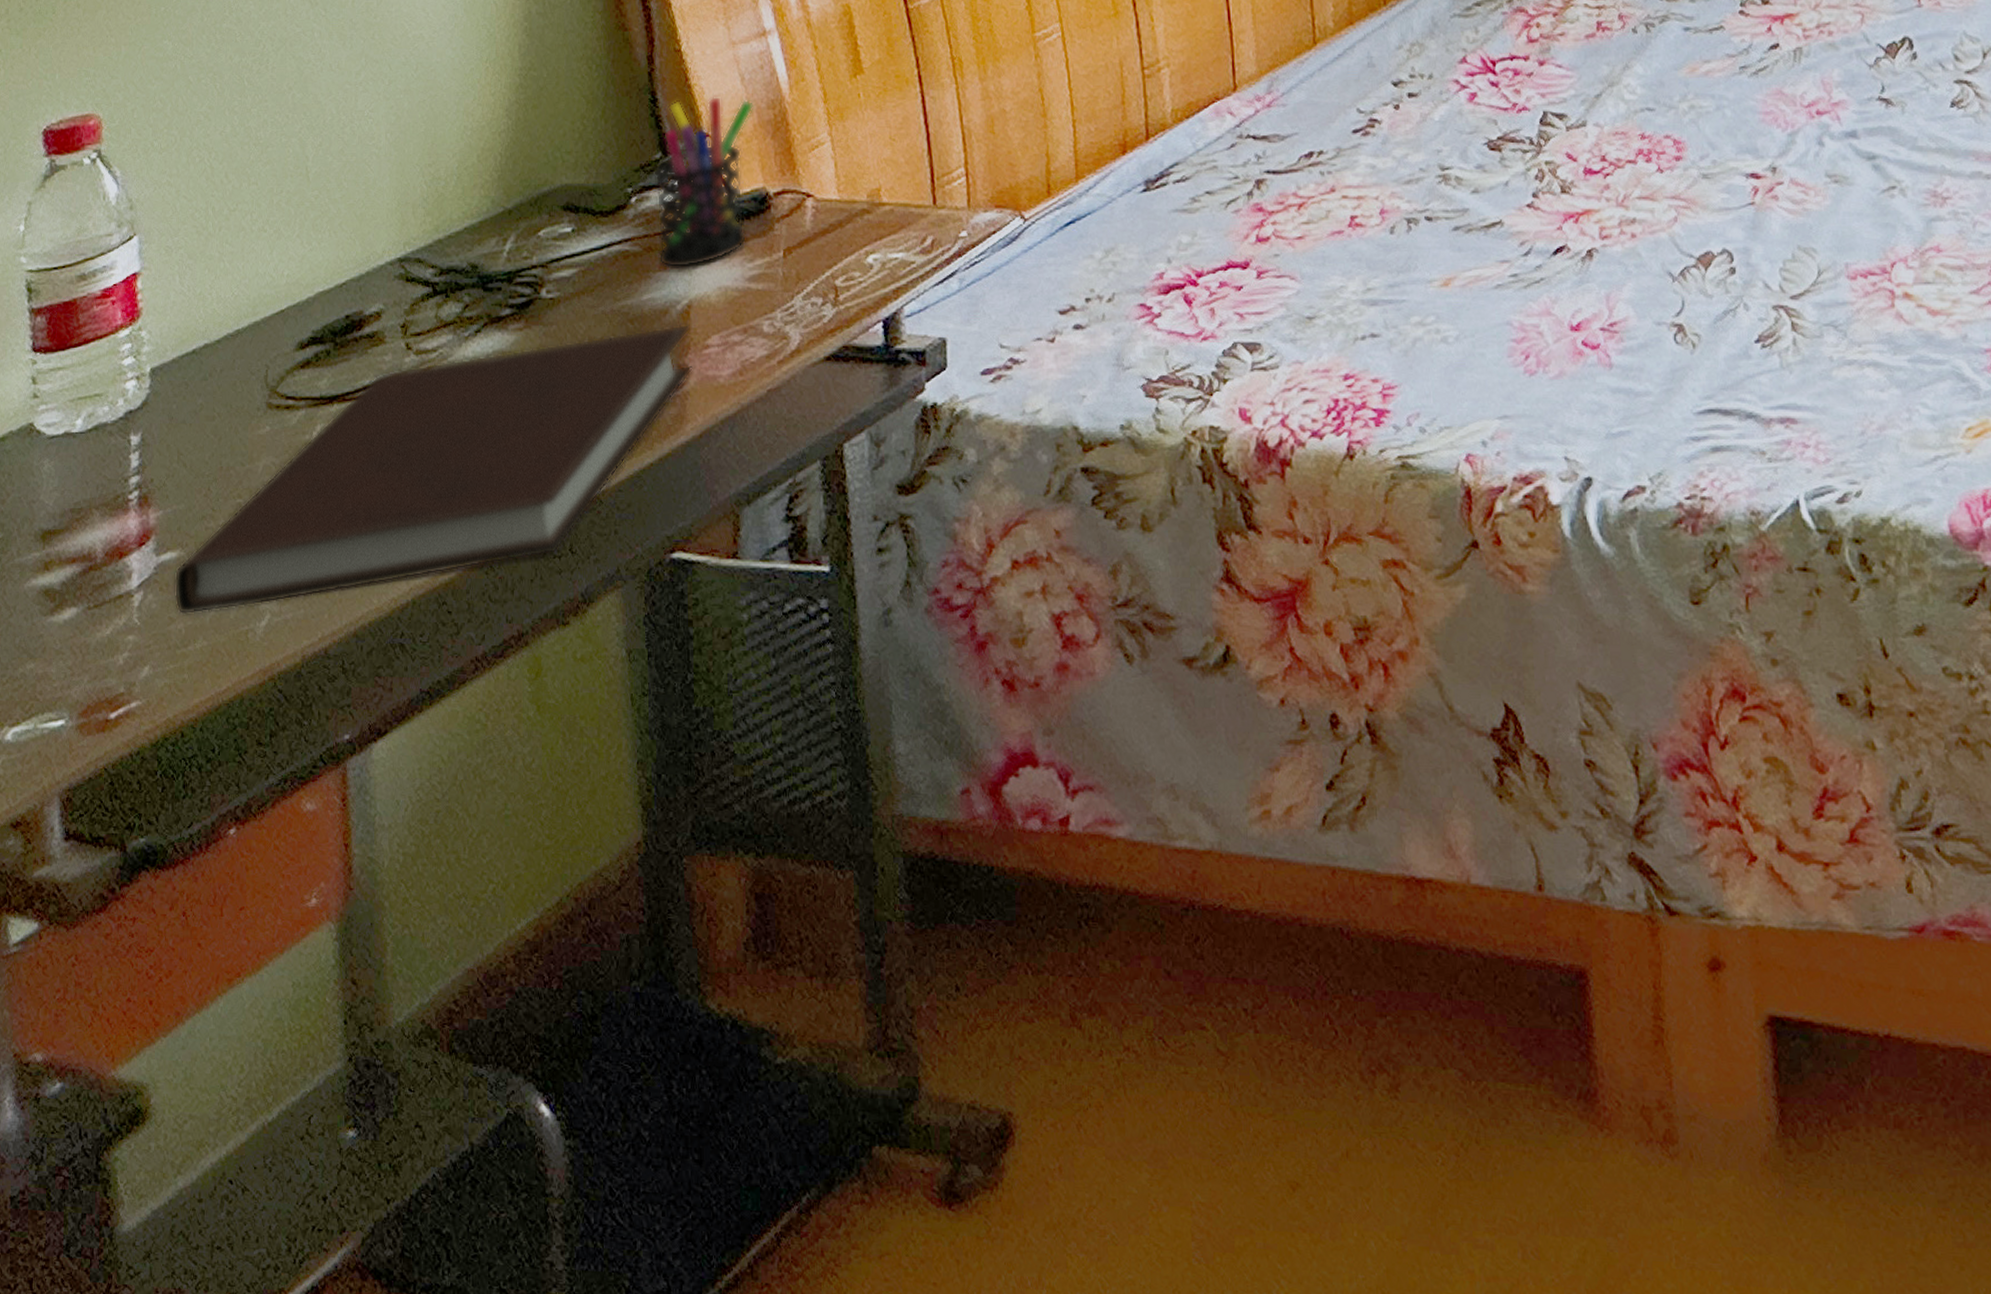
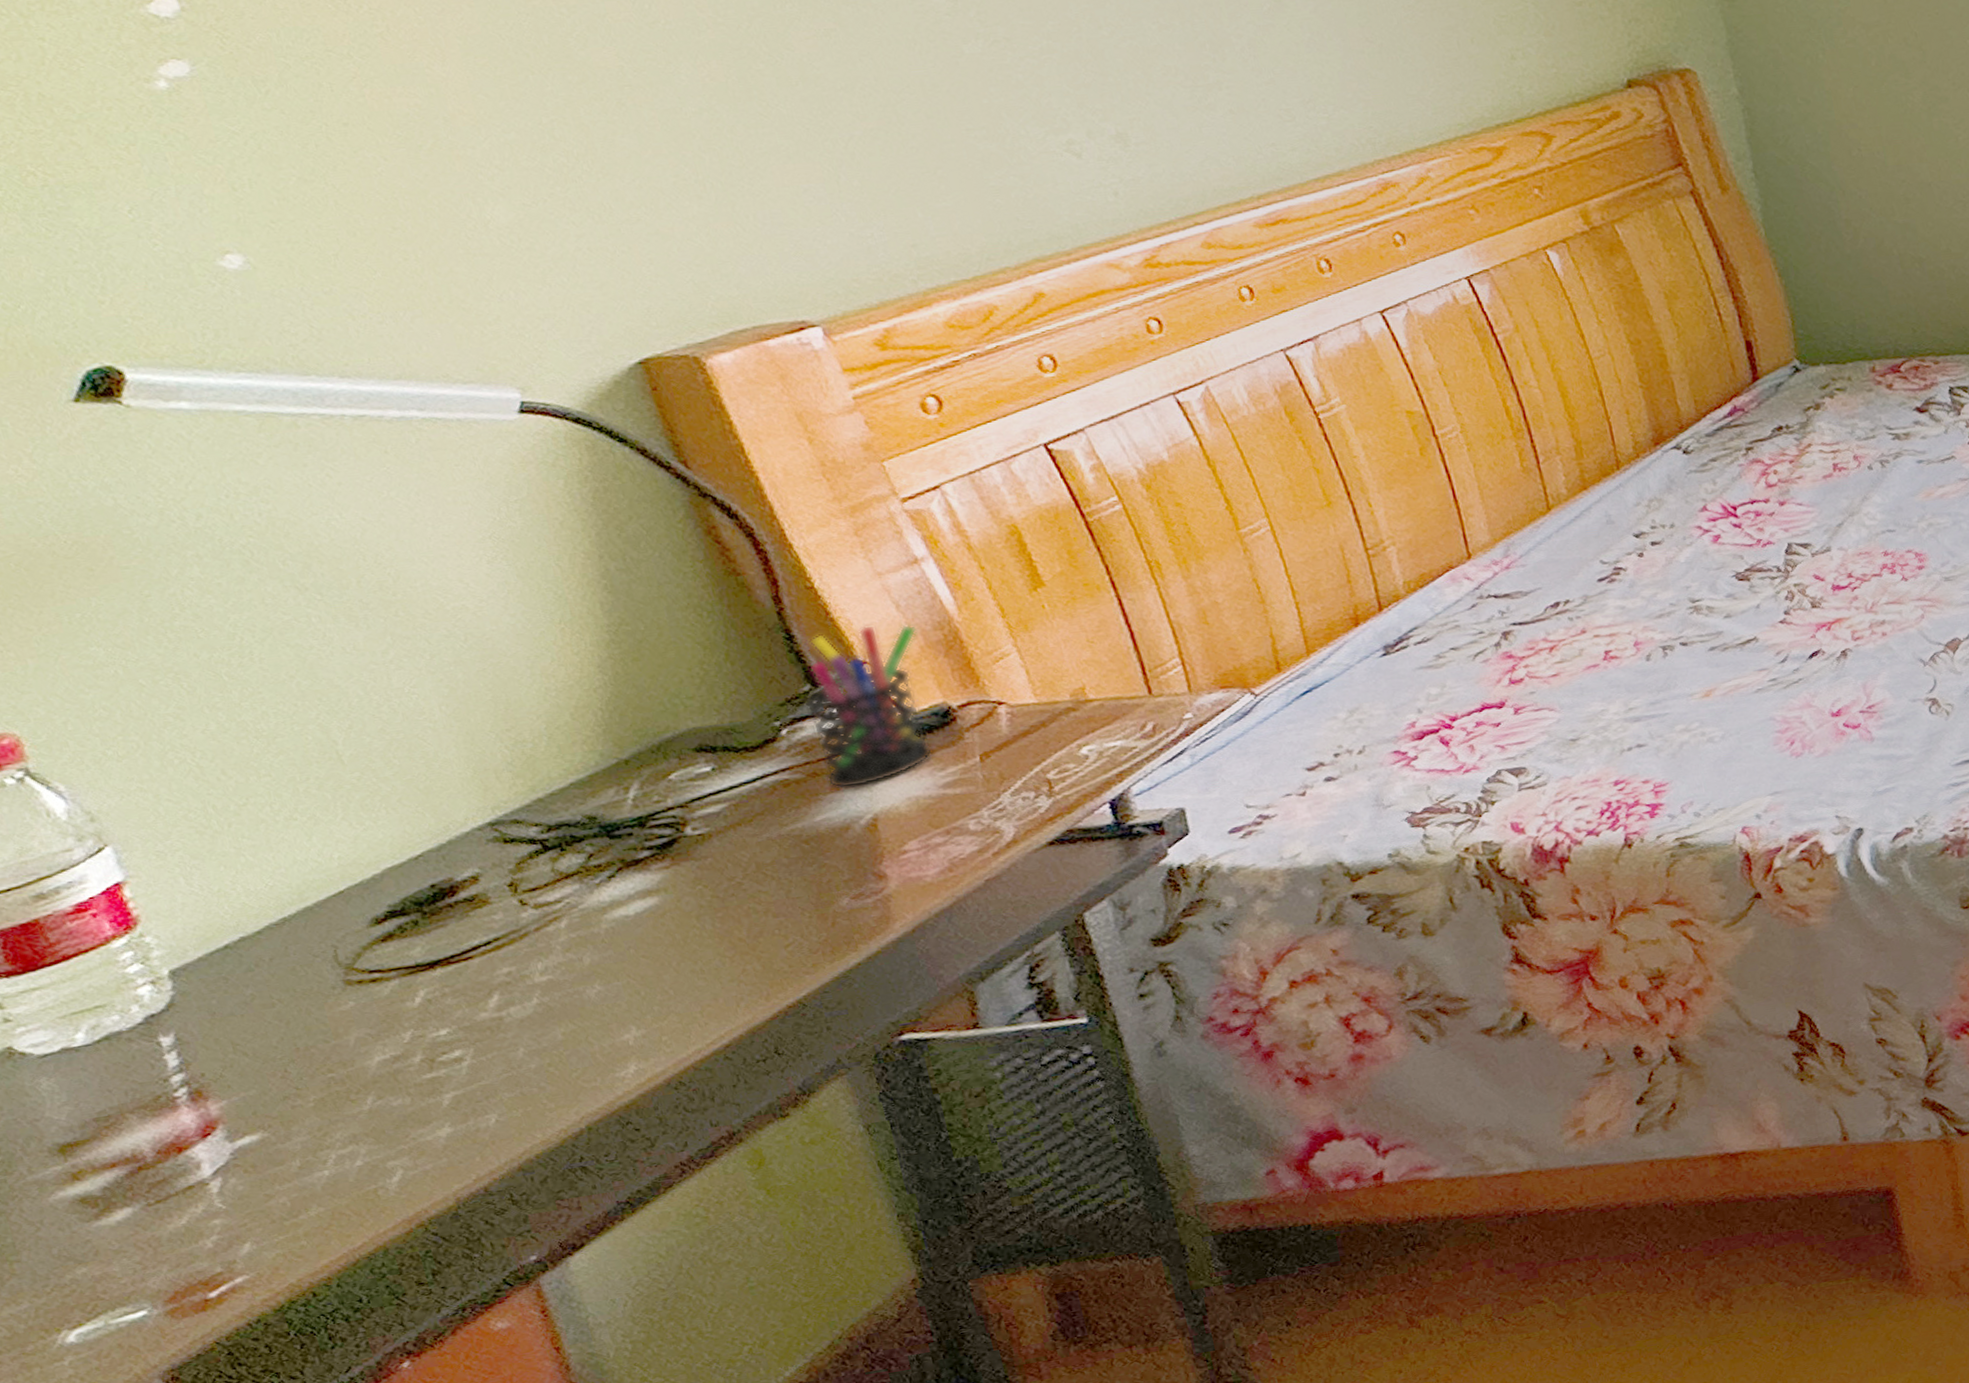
notebook: present [174,323,693,615] -> none [260,835,892,1190]

